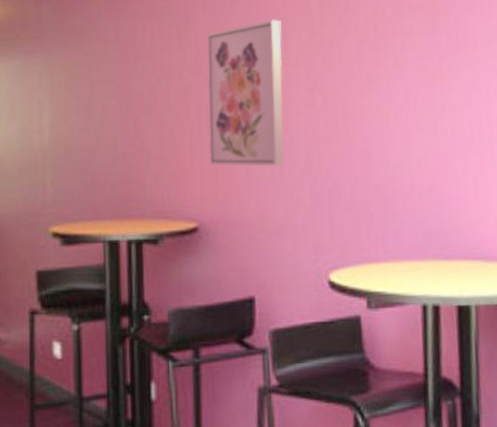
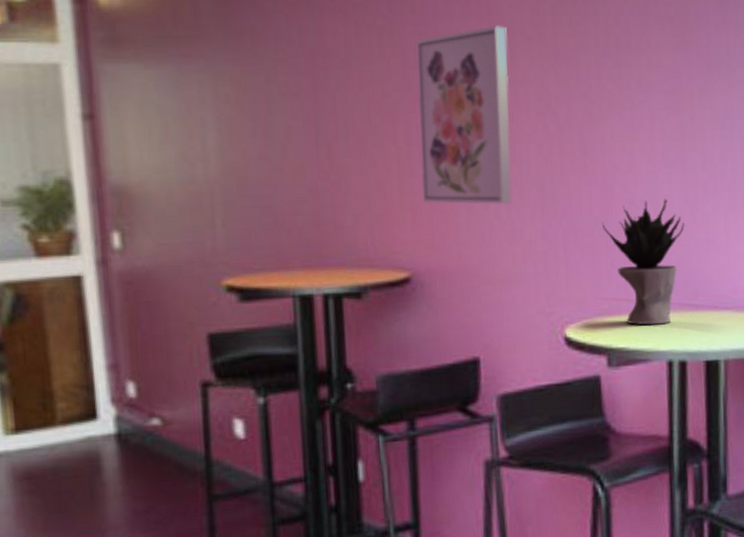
potted plant: none [362,161,437,272] -> present [602,199,685,326]

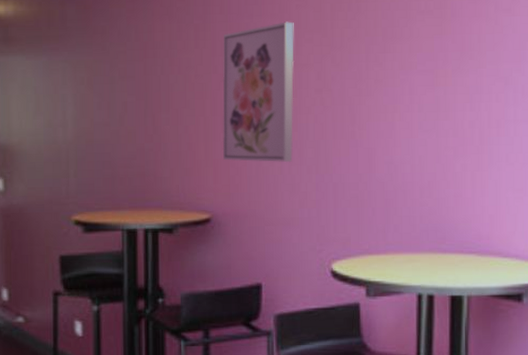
potted plant: present [602,199,685,326] -> none [366,160,436,264]

